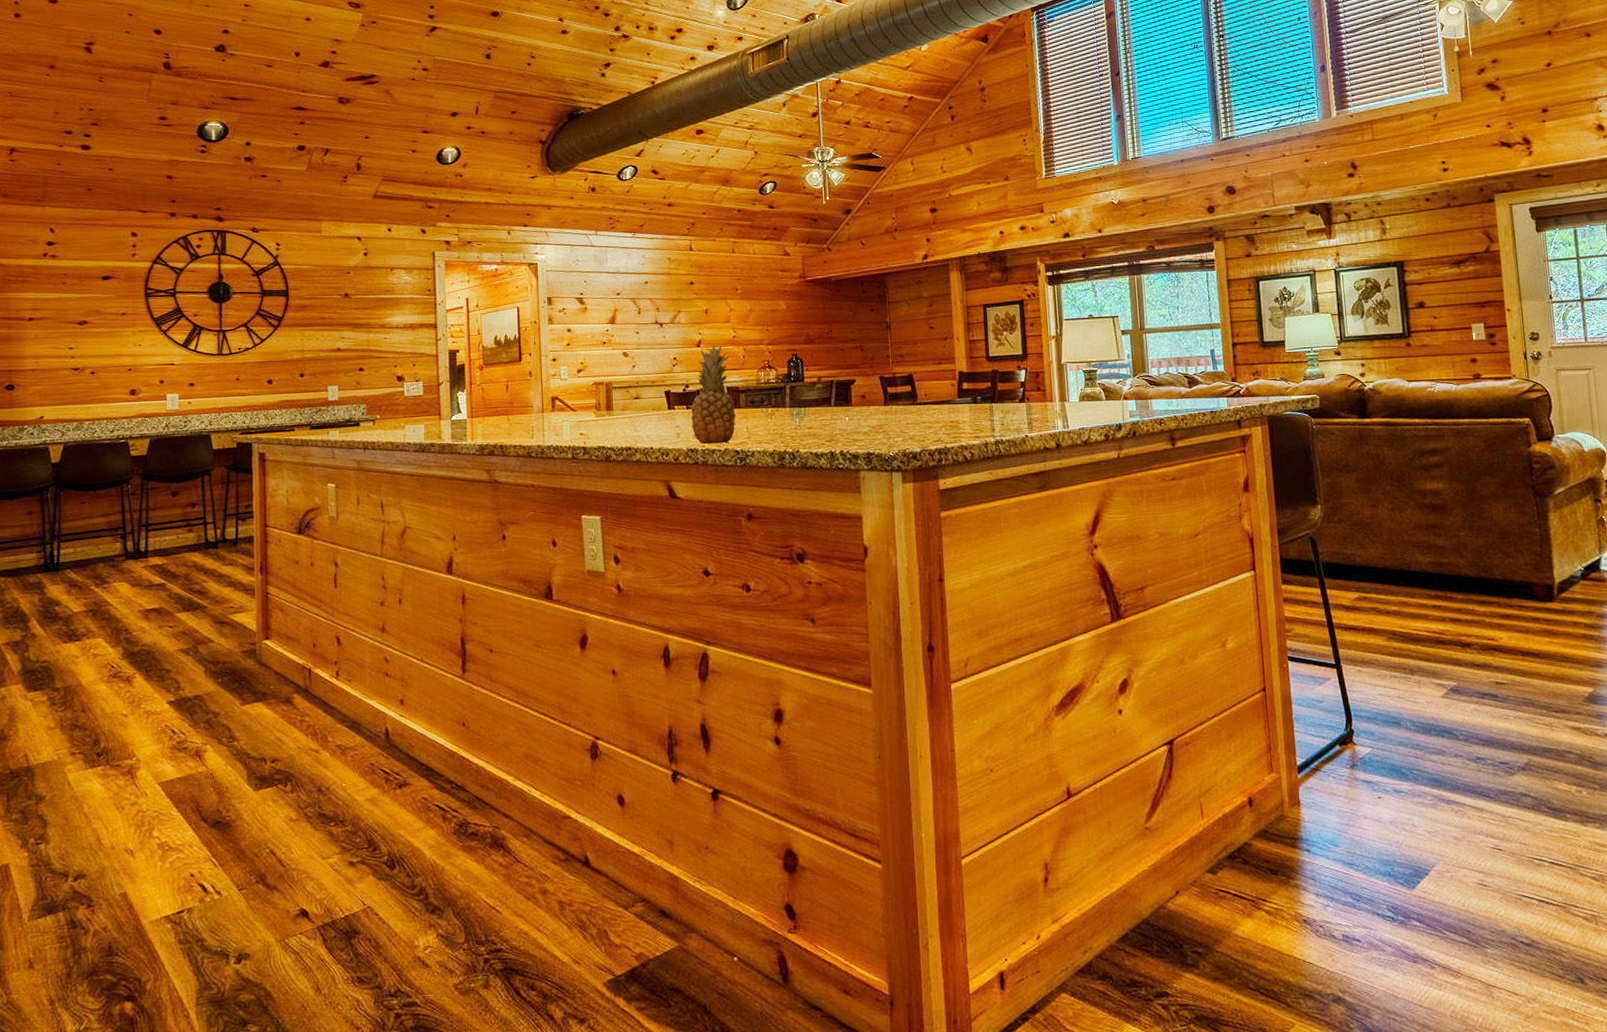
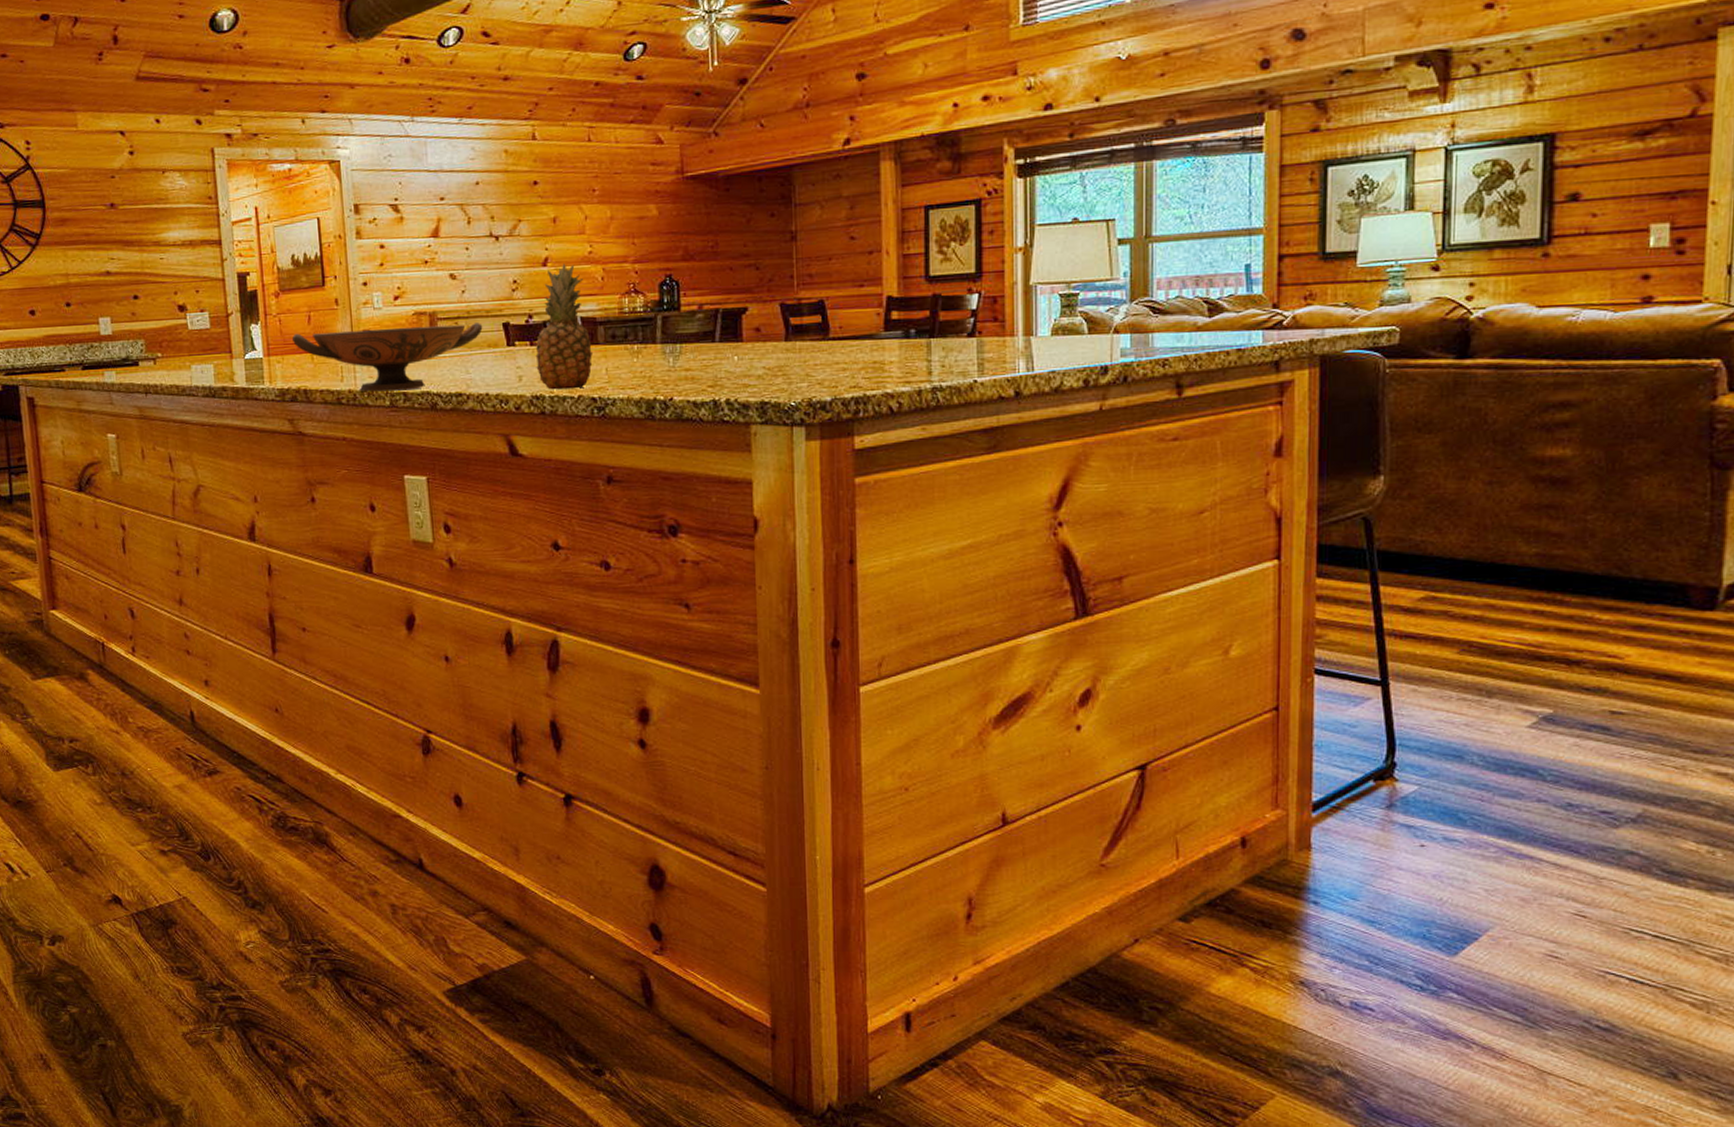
decorative bowl: none [491,391,649,447] -> present [291,323,483,392]

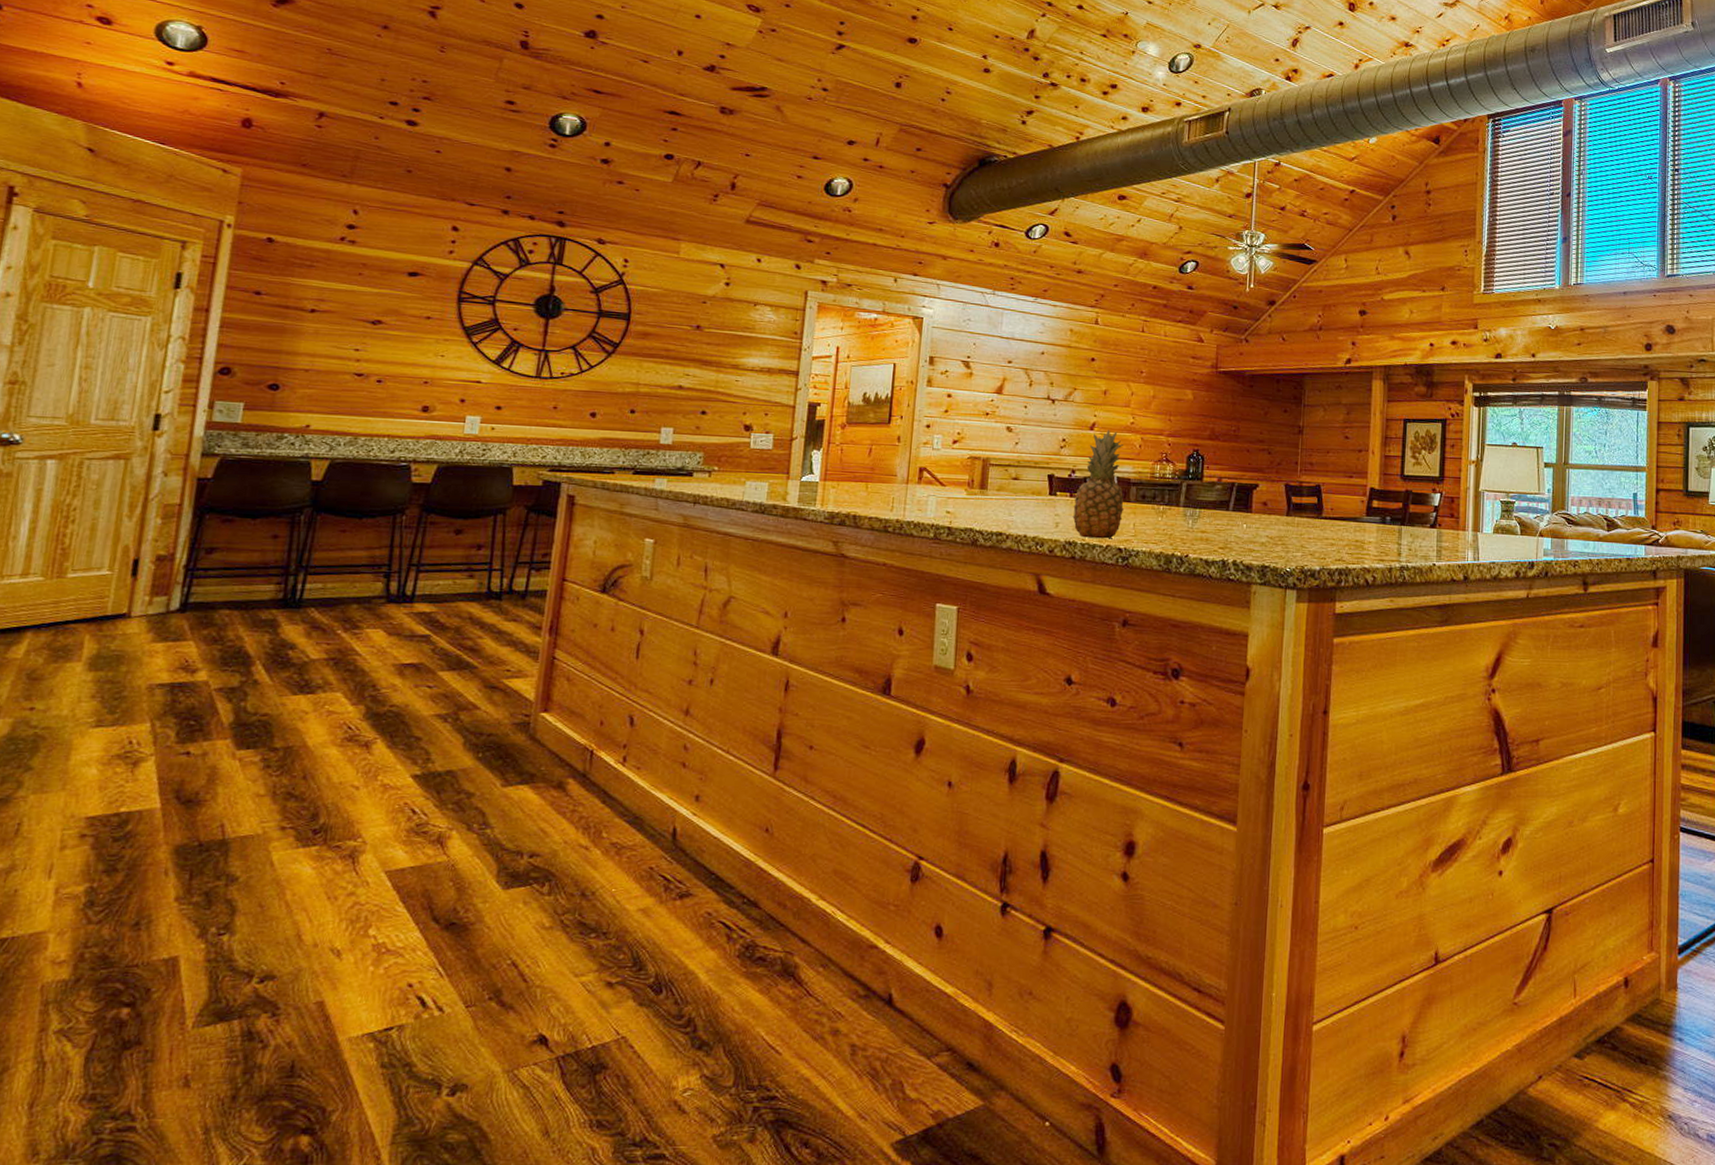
decorative bowl: present [291,323,483,392] -> none [850,463,1030,526]

